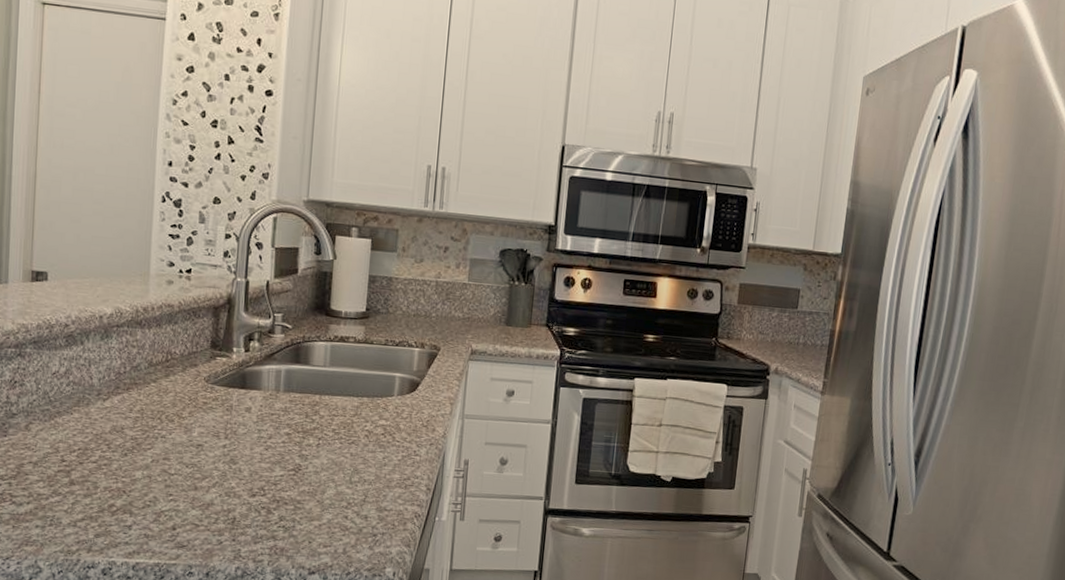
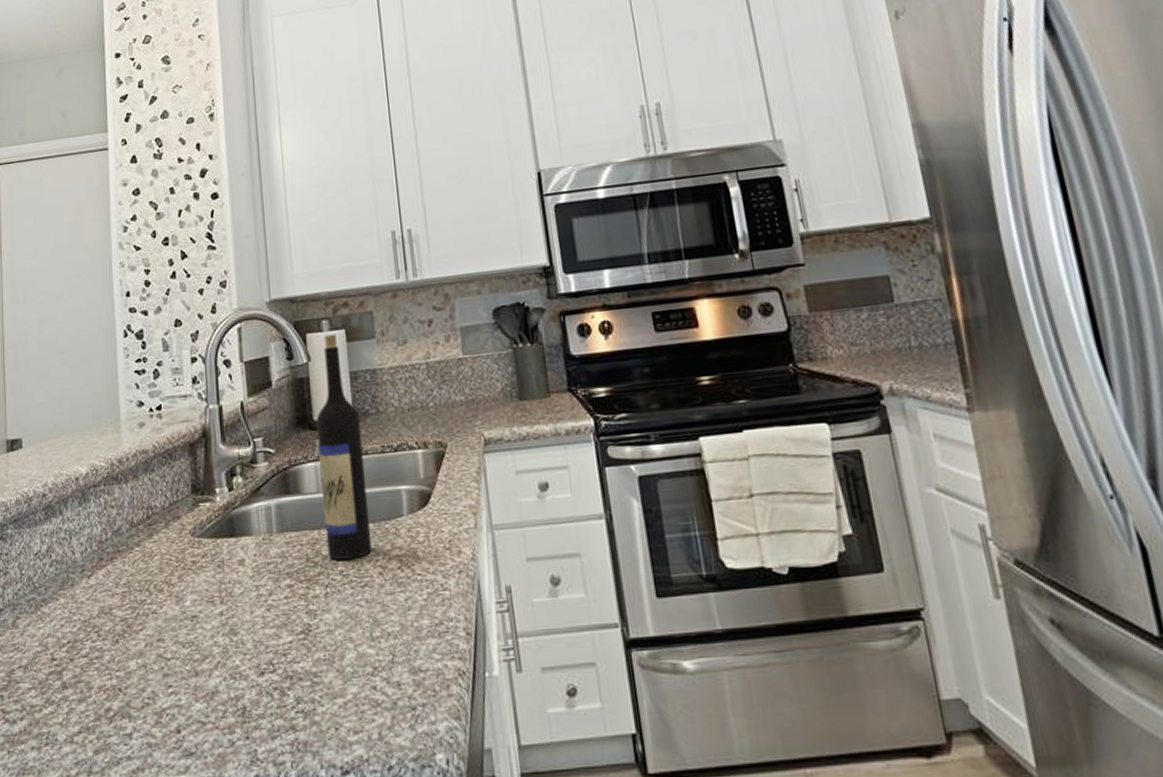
wine bottle: none [324,240,372,422] -> present [316,334,373,560]

